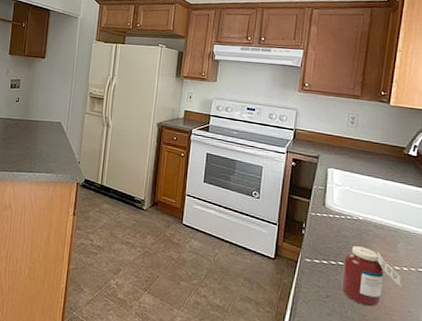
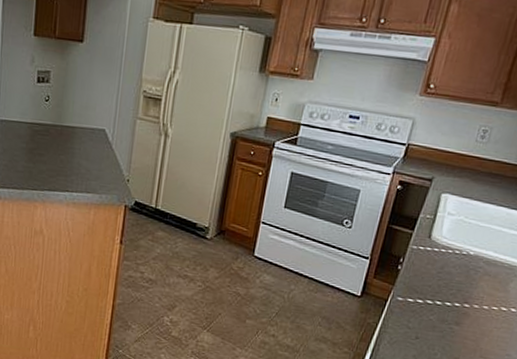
jar: present [341,246,402,307] -> none [434,284,506,350]

